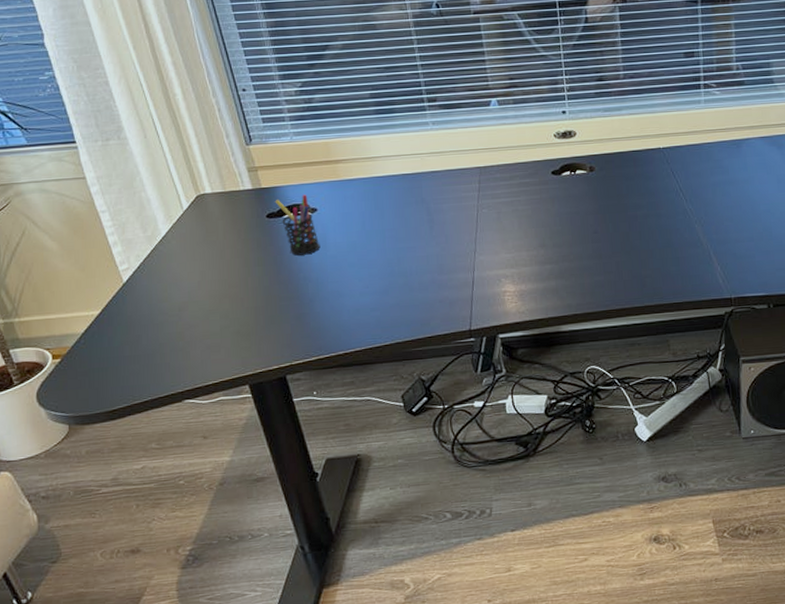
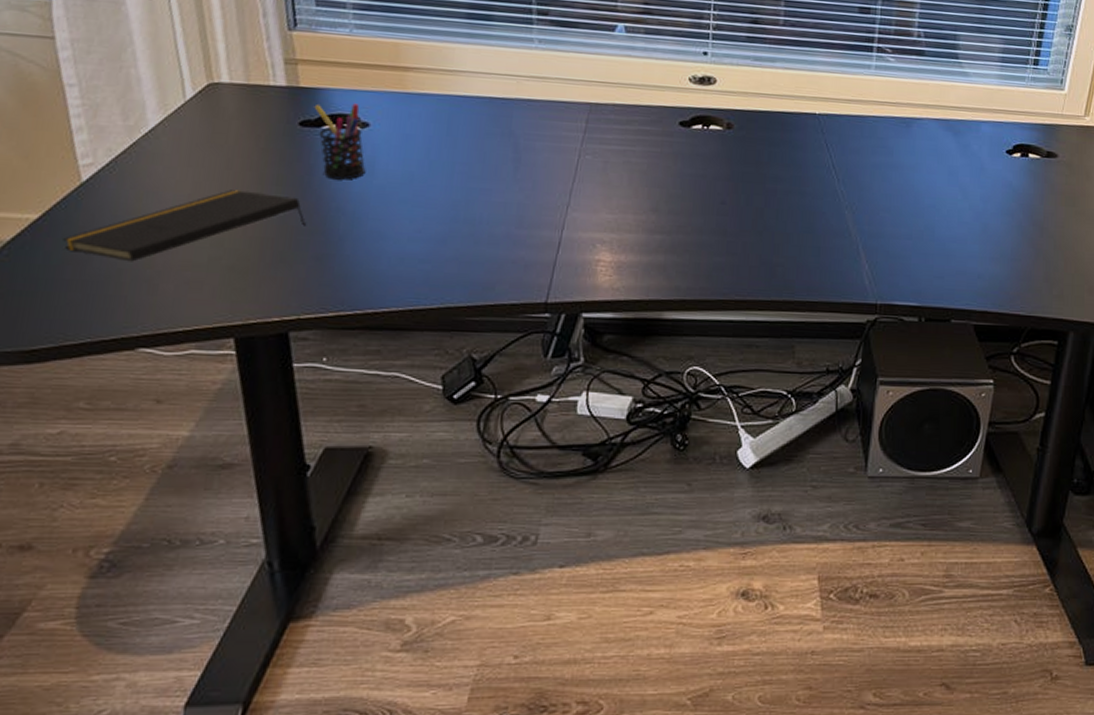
notepad: none [119,273,284,338] -> present [62,189,306,262]

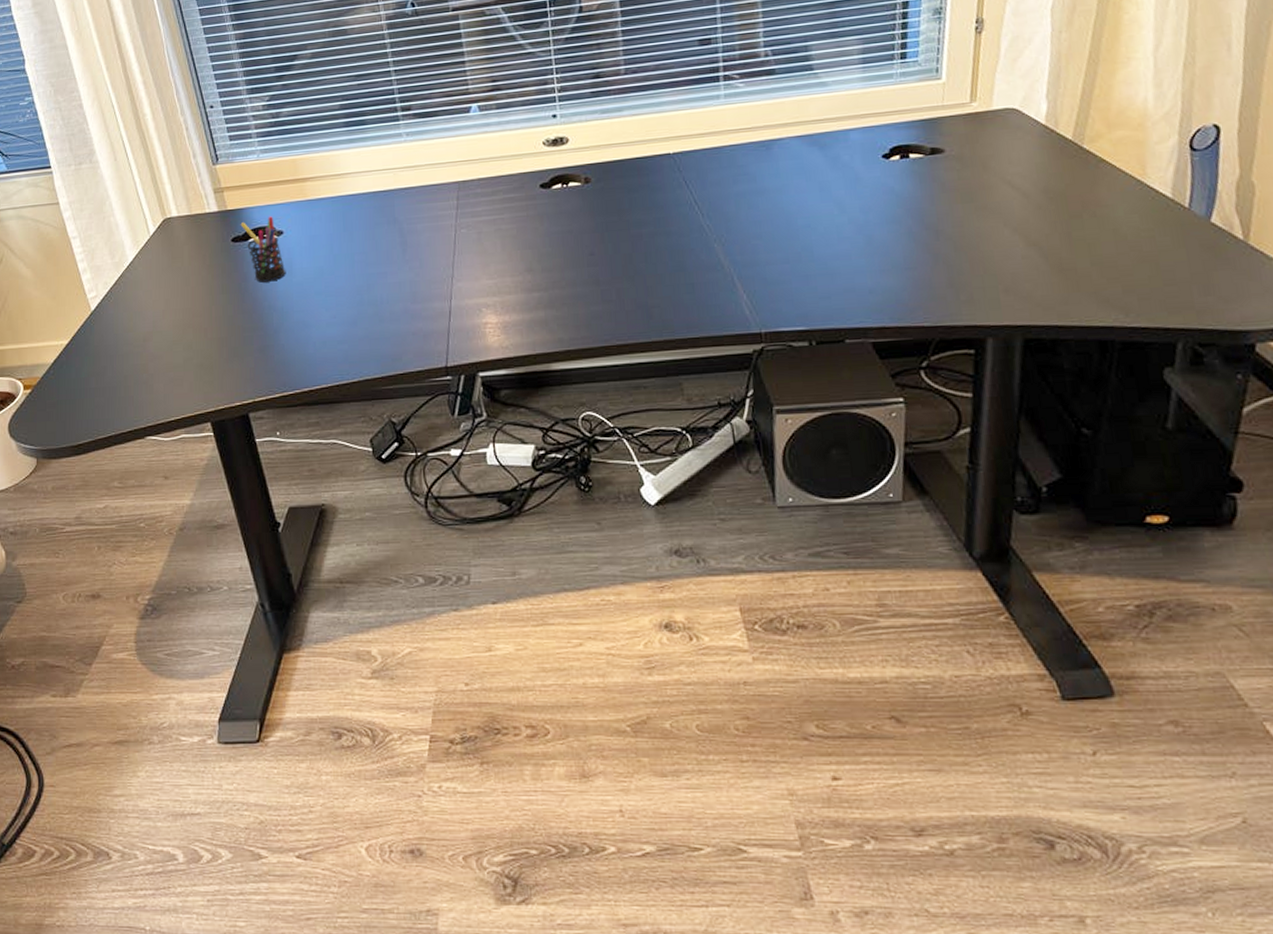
notepad: present [62,189,306,262] -> none [86,301,248,369]

